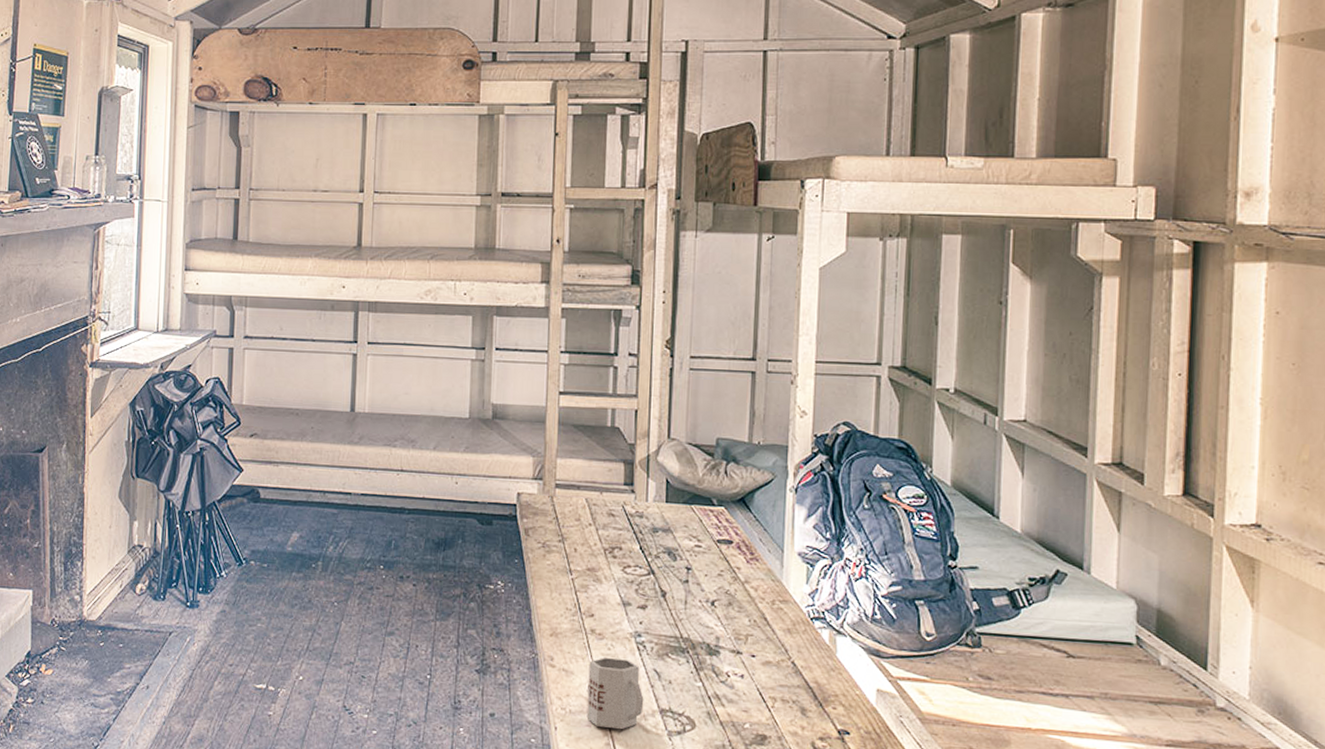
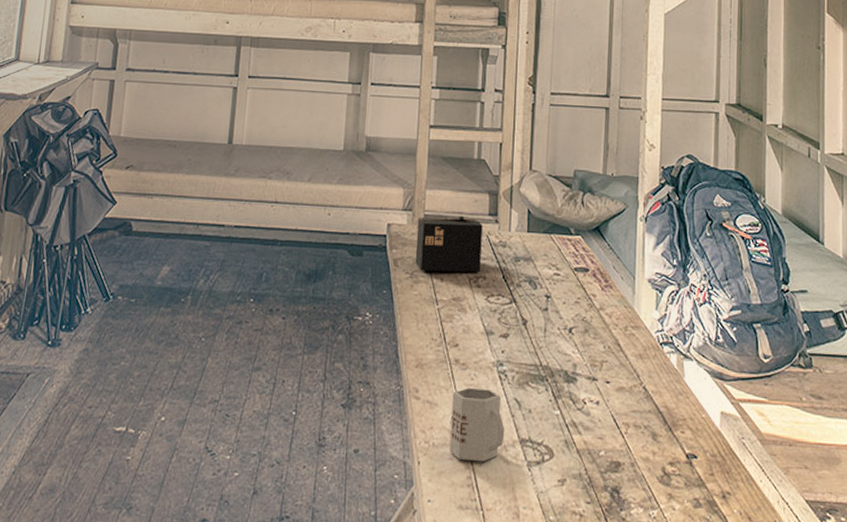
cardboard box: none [547,485,618,543] -> present [415,215,483,273]

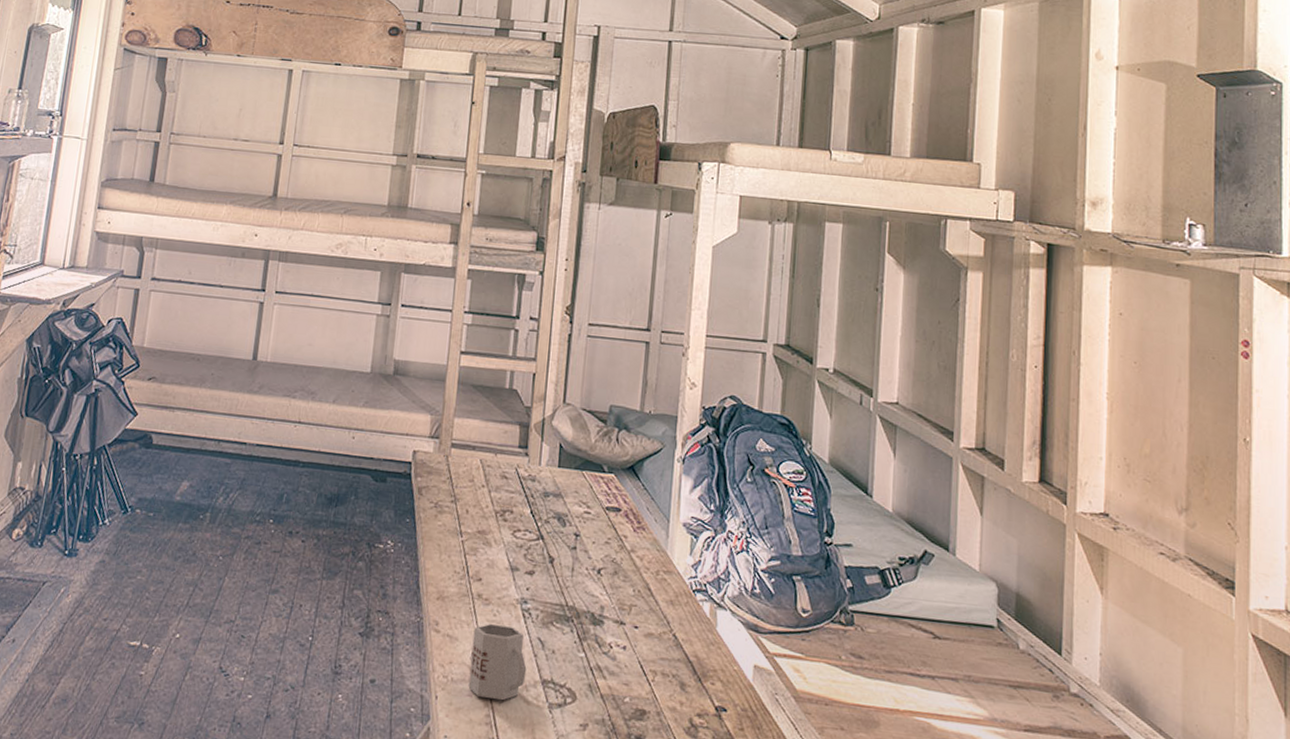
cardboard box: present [415,215,483,273] -> none [440,446,512,506]

